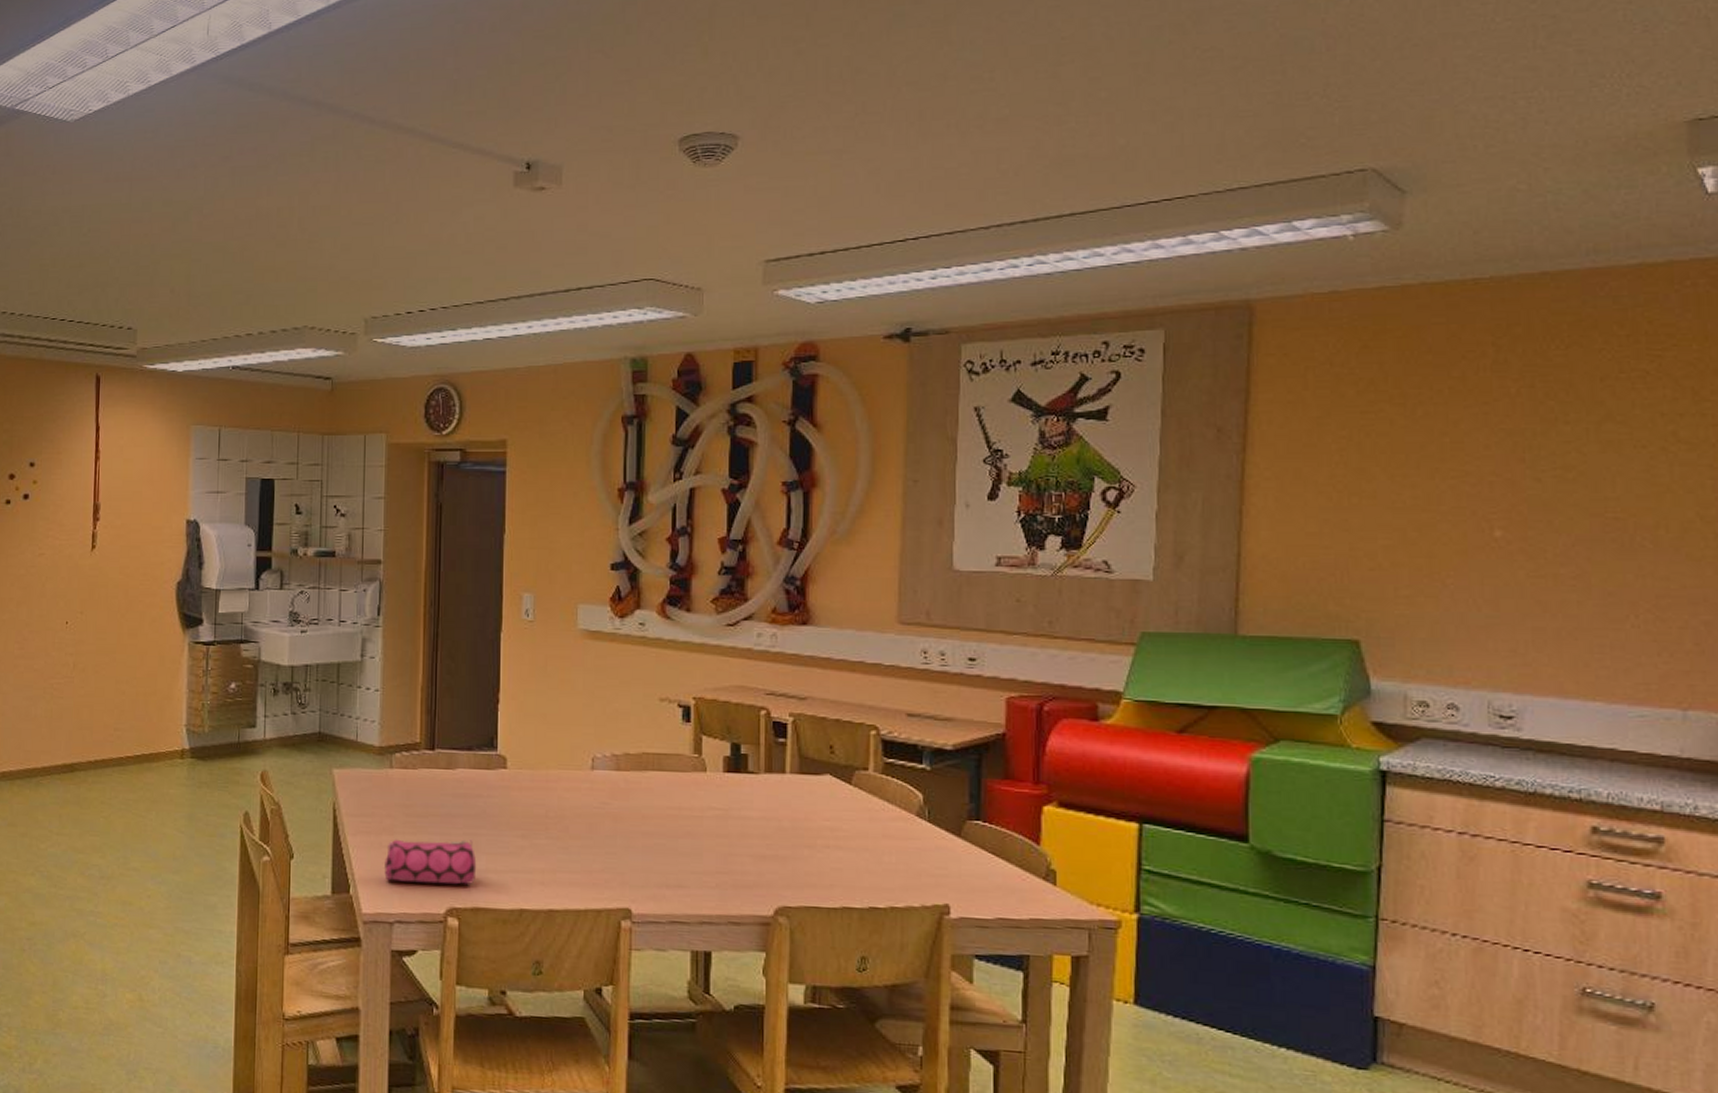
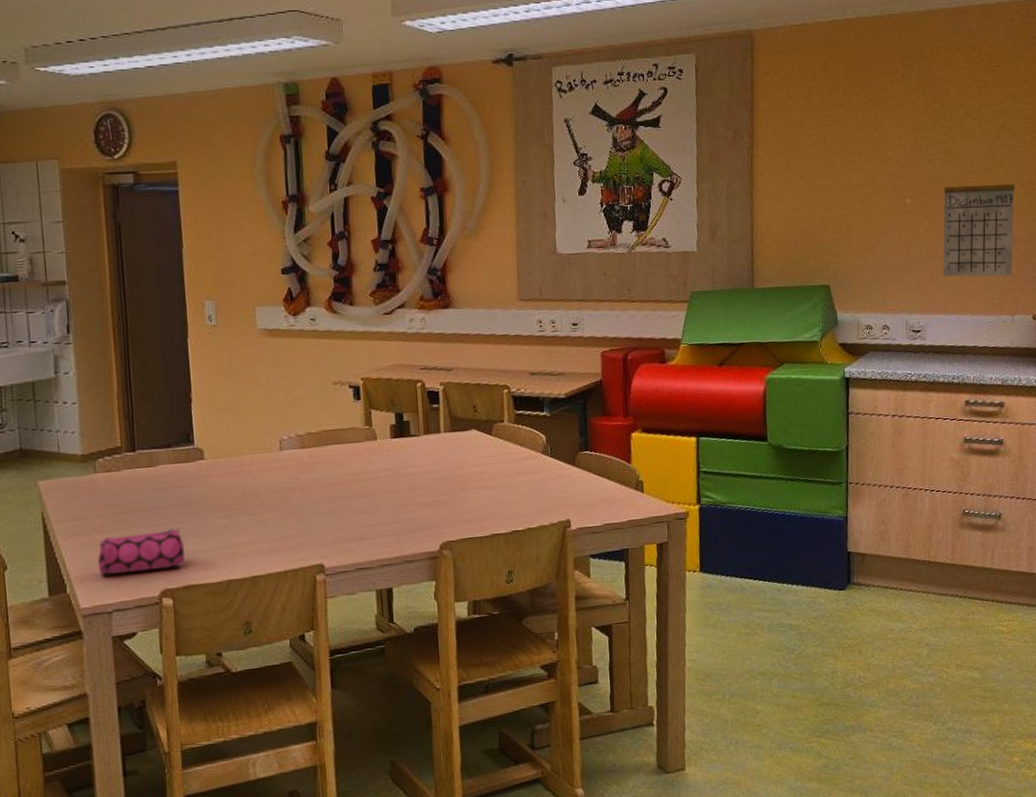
calendar: none [1556,489,1694,651] -> present [942,165,1015,277]

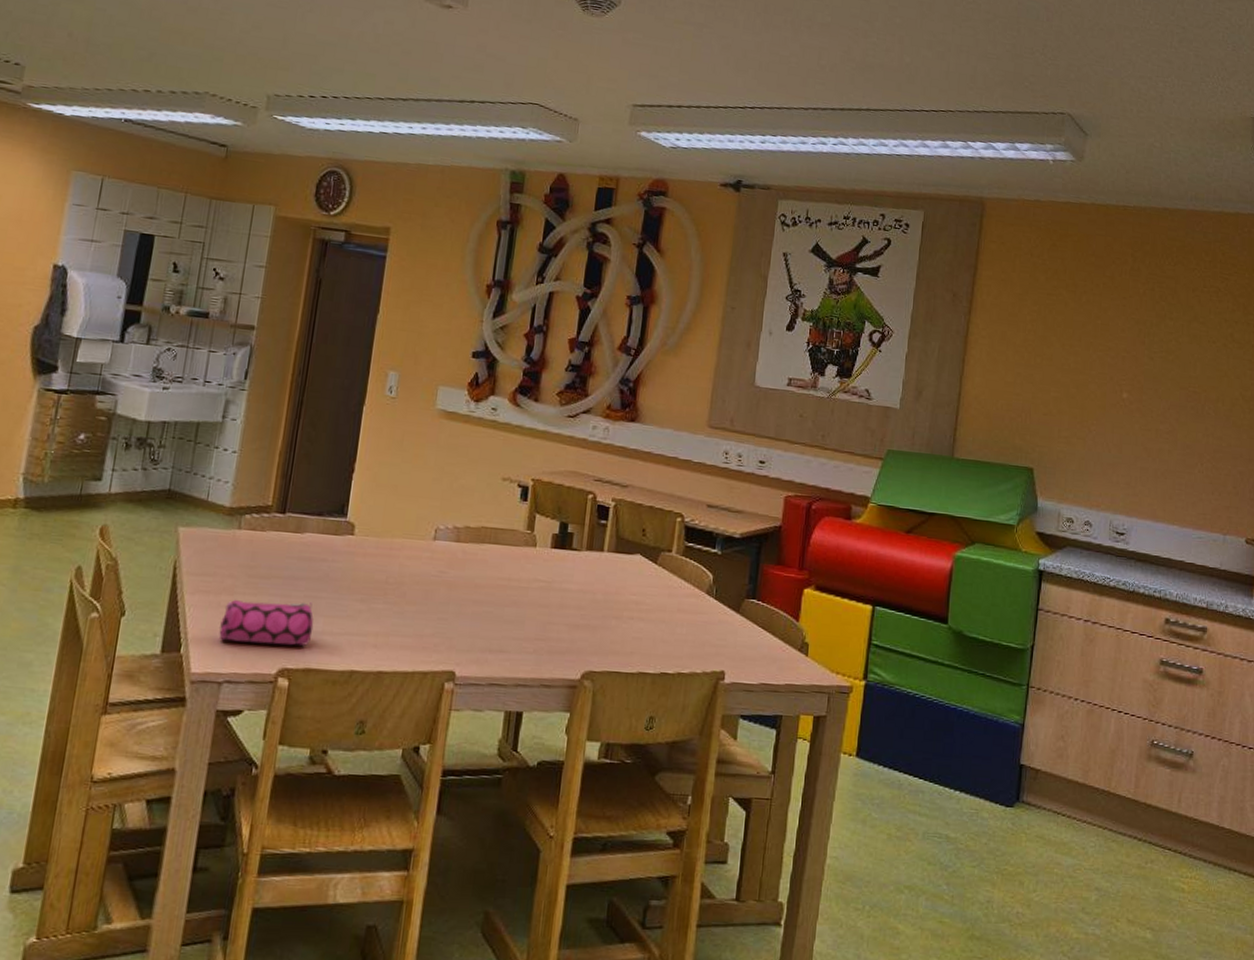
calendar: present [942,165,1015,277] -> none [1154,371,1238,492]

